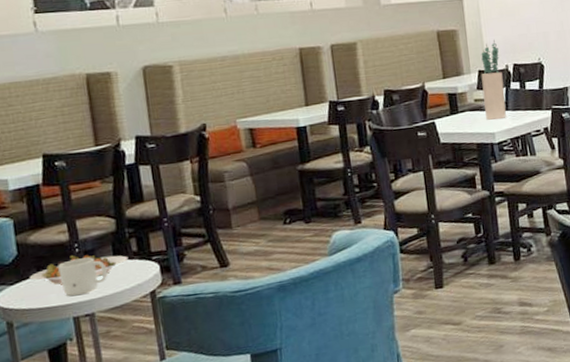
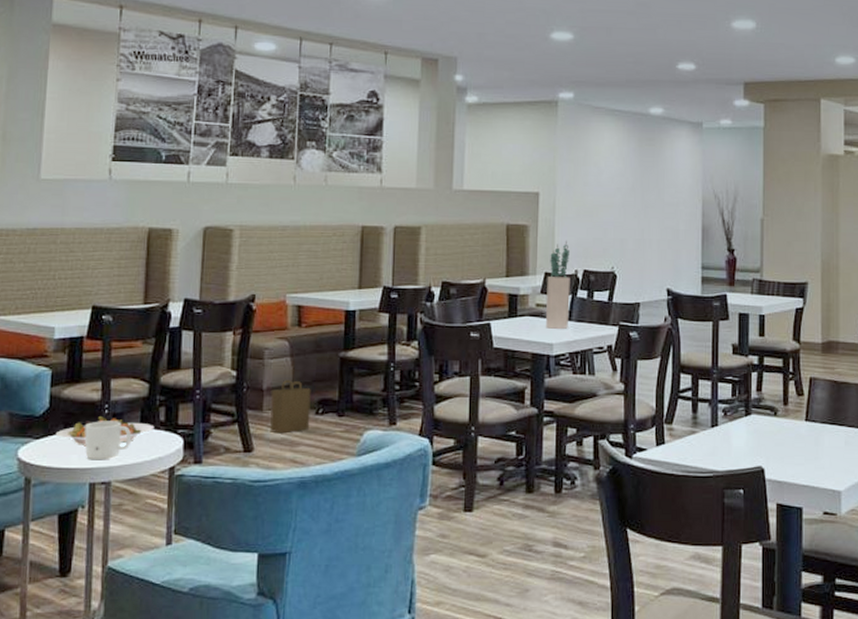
shopping bag: none [238,197,280,247] -> present [270,380,311,434]

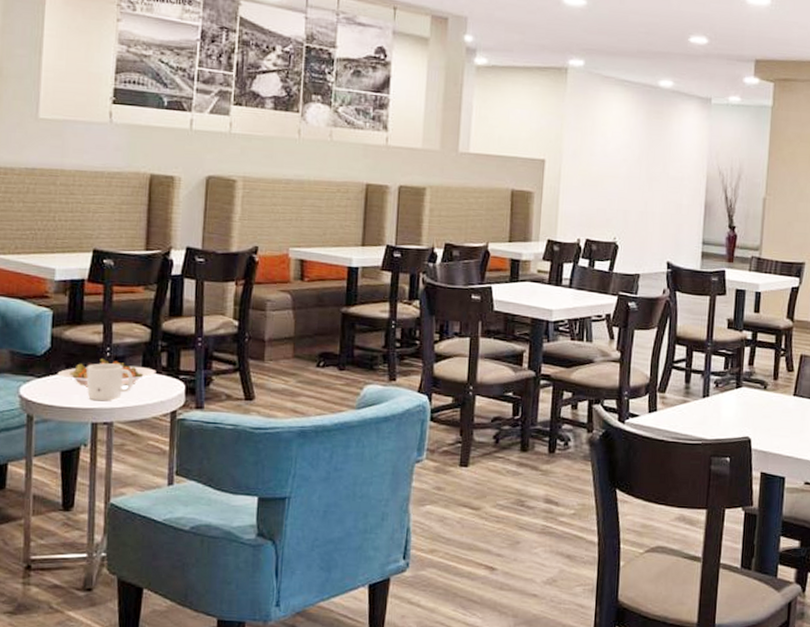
shopping bag: present [270,380,311,434] -> none [271,332,313,384]
vase: present [546,241,570,330] -> none [546,209,573,297]

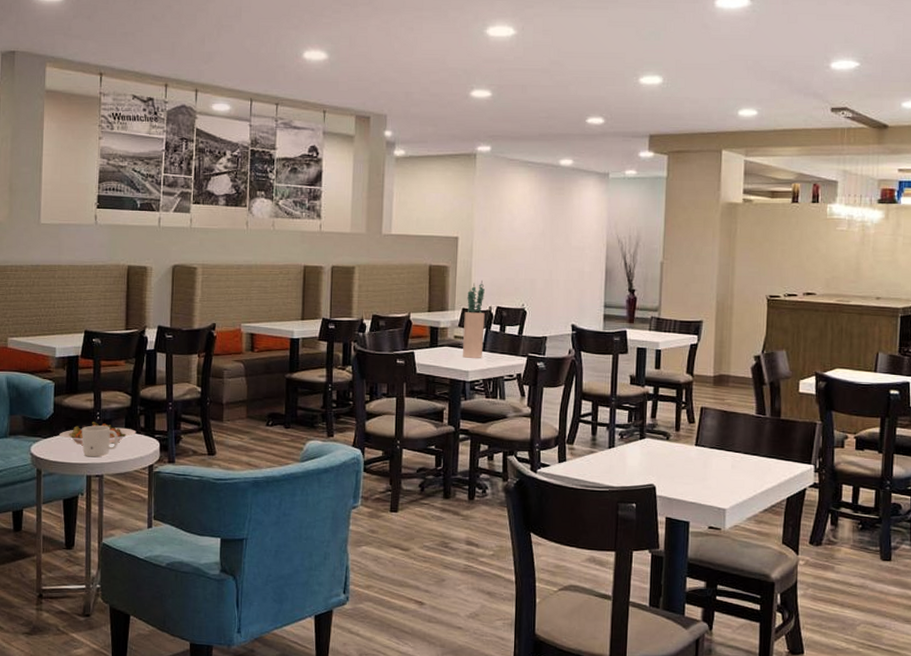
vase: none [546,209,573,297] -> present [463,281,485,359]

